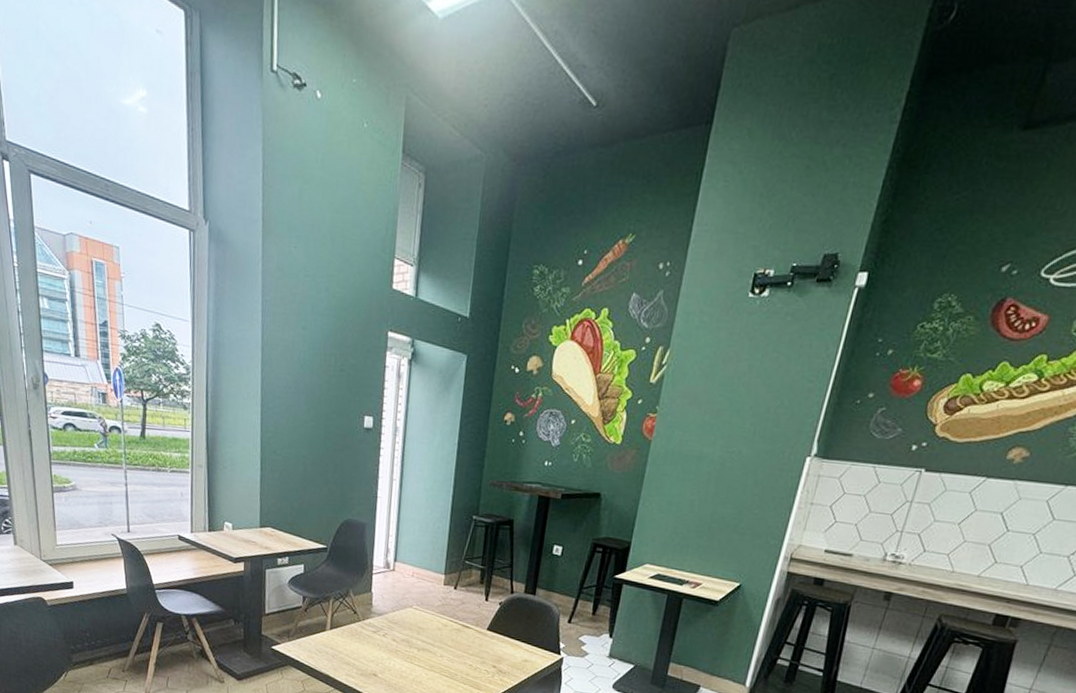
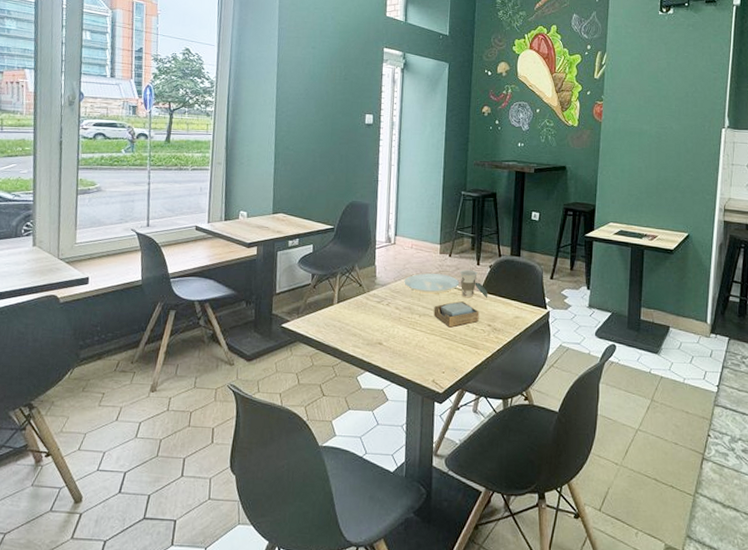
plate: none [402,605,465,628] -> present [404,273,460,294]
napkin holder: none [433,638,484,665] -> present [433,301,479,328]
cup: none [464,604,496,636] -> present [459,269,488,298]

